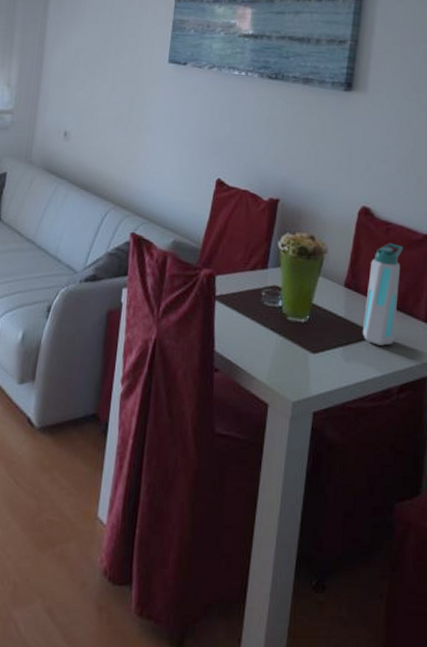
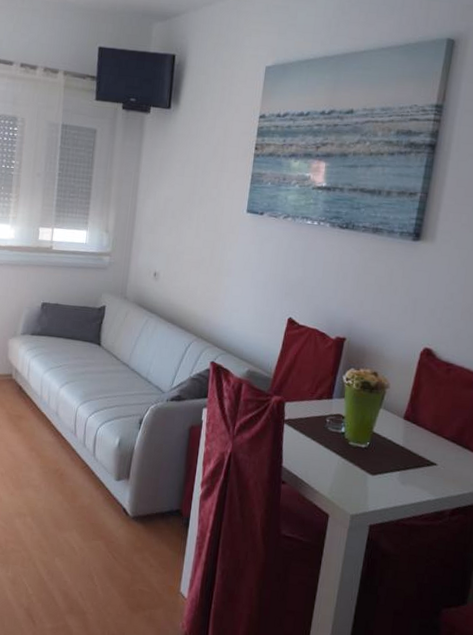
water bottle: present [362,243,404,346] -> none [418,382,463,473]

